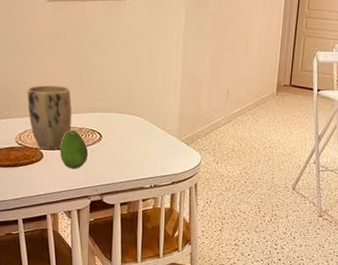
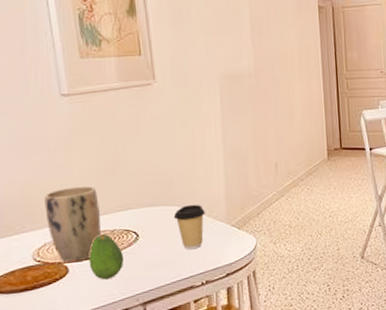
coffee cup: none [132,116,160,156] -> present [173,204,205,250]

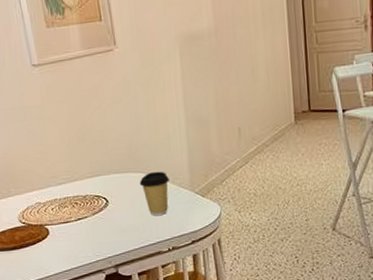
plant pot: present [44,185,102,262] -> none [24,153,75,225]
fruit: present [89,234,124,280] -> none [65,199,97,242]

